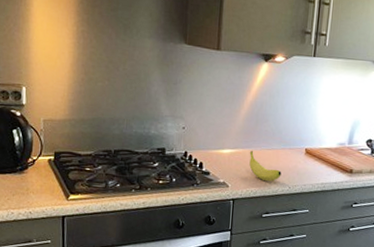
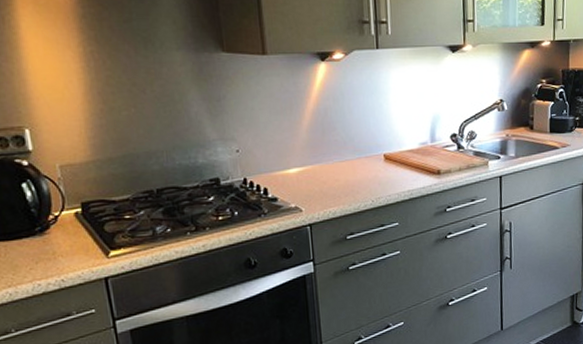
fruit: present [249,150,282,182] -> none [320,165,361,199]

